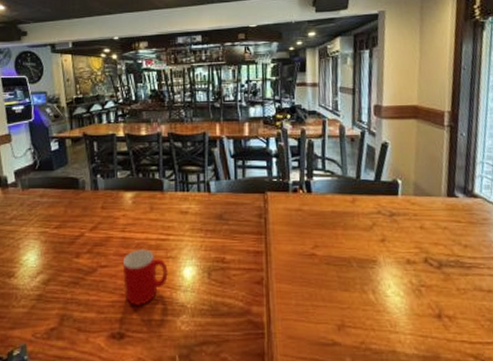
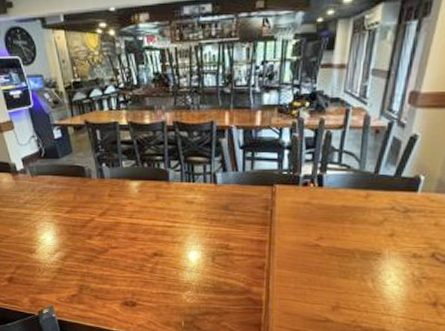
cup: present [122,248,168,306] -> none [131,233,174,281]

